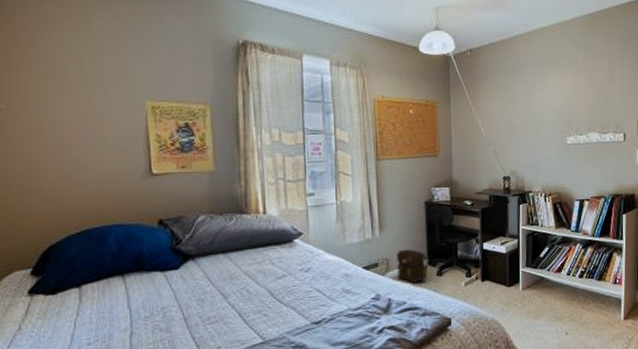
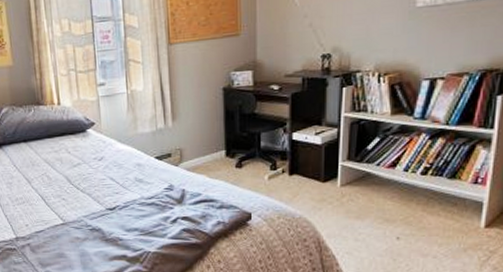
backpack: present [397,249,429,283] -> none [191,139,226,175]

